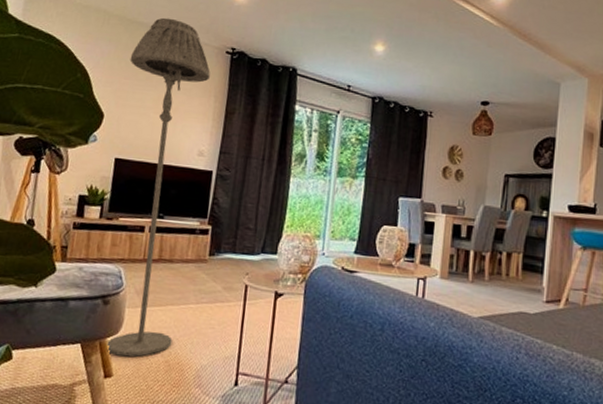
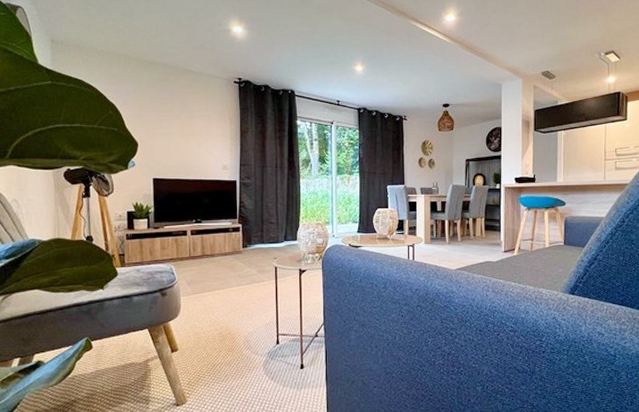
floor lamp: present [106,17,211,357] -> none [153,57,224,334]

